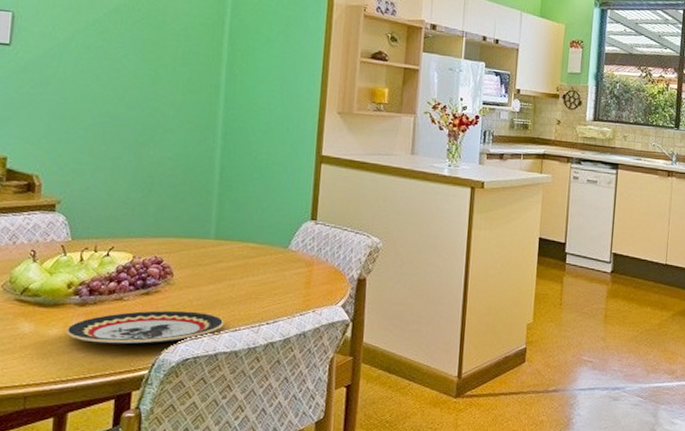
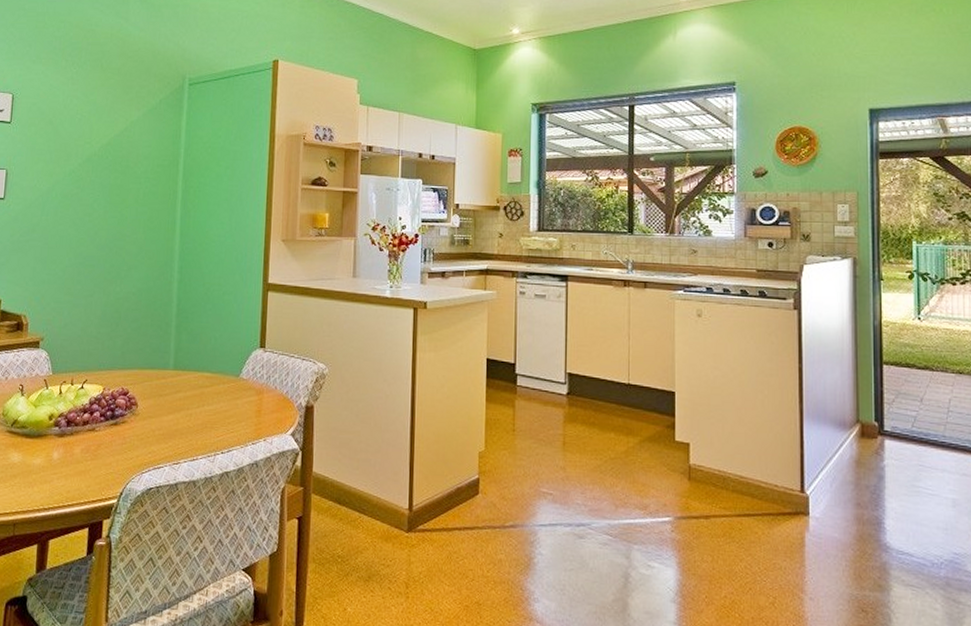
plate: present [65,310,224,344] -> none [47,440,183,473]

